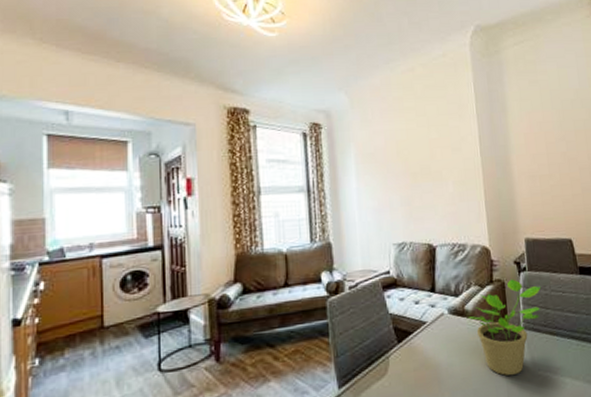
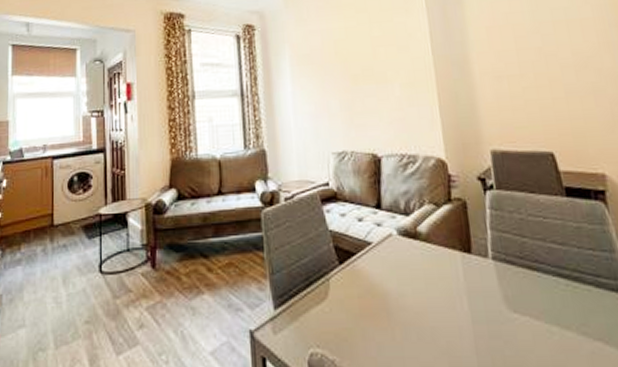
potted plant: present [468,279,542,376] -> none [421,198,515,314]

